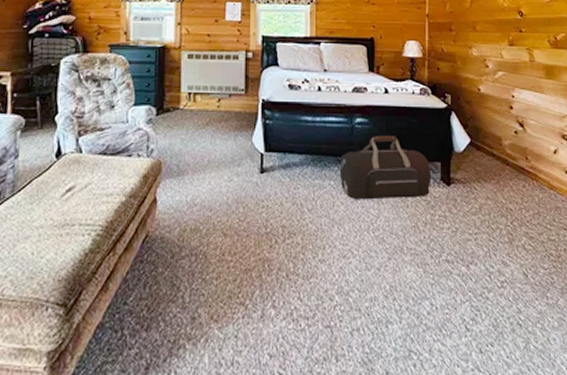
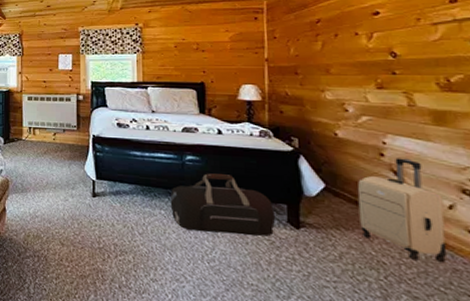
suitcase: none [493,110,552,203] -> present [357,158,448,264]

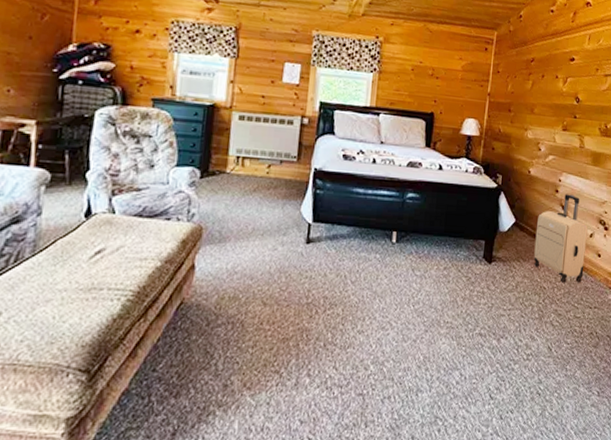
duffel bag: present [170,173,276,237] -> none [386,211,475,274]

